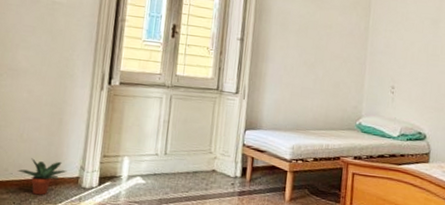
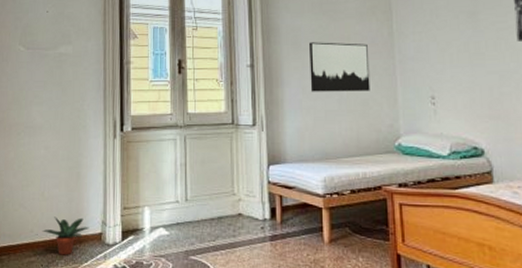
wall art: none [291,26,346,76] -> present [309,42,370,92]

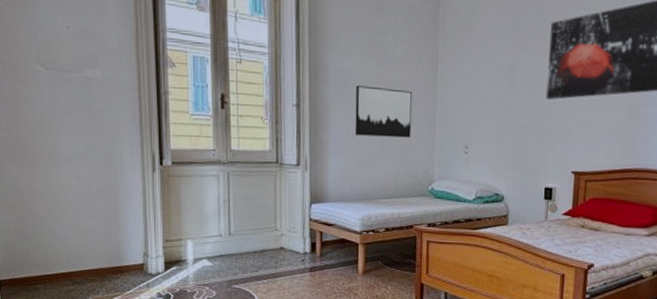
potted plant: present [42,217,90,255] -> none [79,247,131,284]

